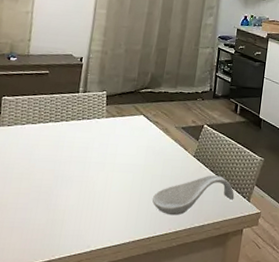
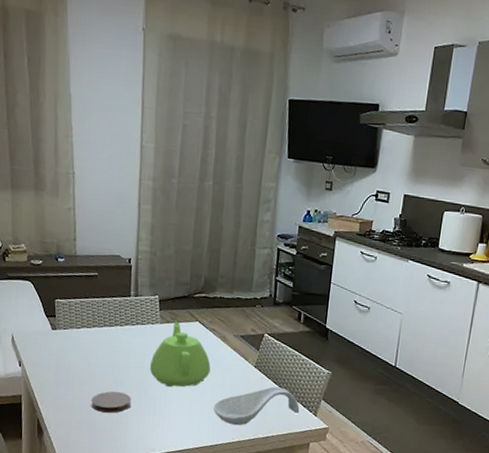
coaster: none [27,187,71,210] -> present [91,391,132,413]
teapot: none [92,115,152,180] -> present [150,321,211,387]

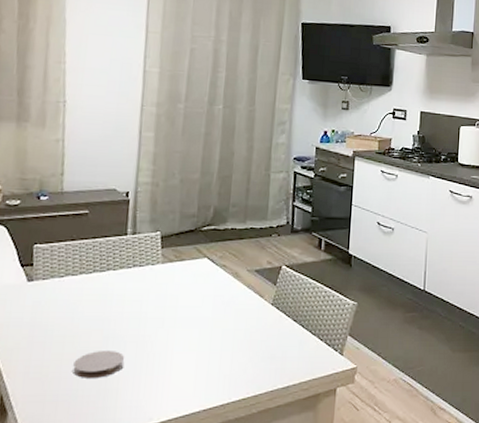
teapot: present [150,321,211,387] -> none [148,259,221,337]
spoon rest: present [213,386,300,426] -> none [224,326,324,377]

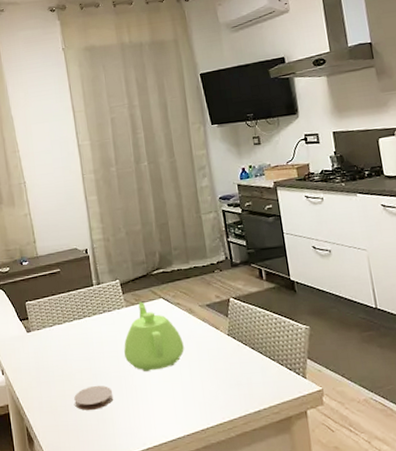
teapot: none [148,259,221,337] -> present [124,301,185,371]

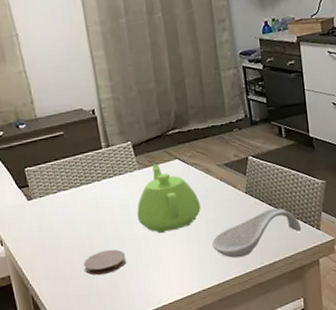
spoon rest: none [195,352,287,403] -> present [211,208,302,258]

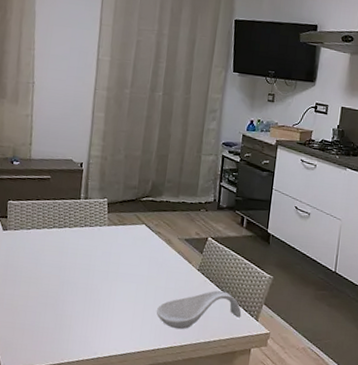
coaster: present [84,249,127,275] -> none [36,292,77,315]
teapot: present [137,163,201,233] -> none [96,223,155,290]

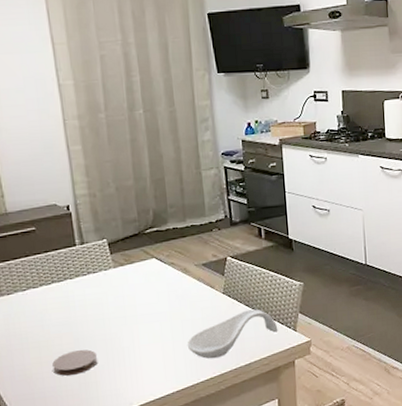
coaster: none [36,292,77,315] -> present [52,349,98,376]

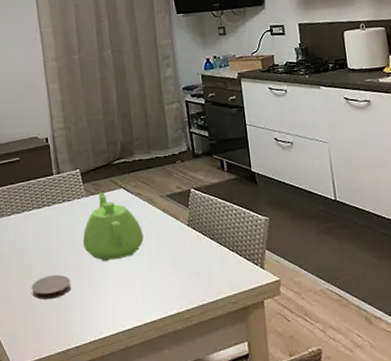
teapot: none [110,262,177,333] -> present [83,191,144,261]
spoon rest: present [187,309,278,359] -> none [153,243,245,293]

